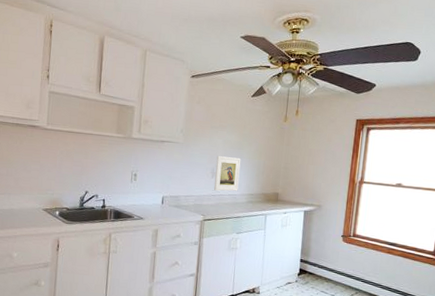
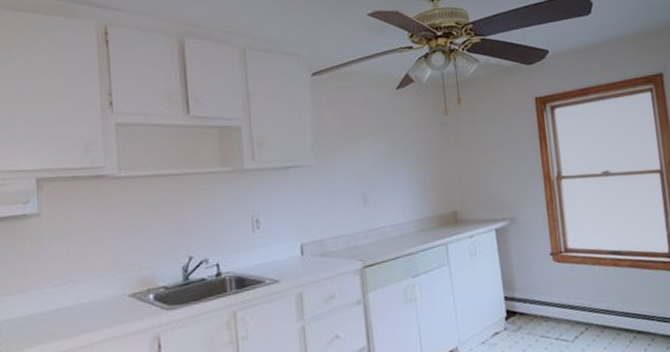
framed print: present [213,156,241,191] -> none [365,173,403,224]

